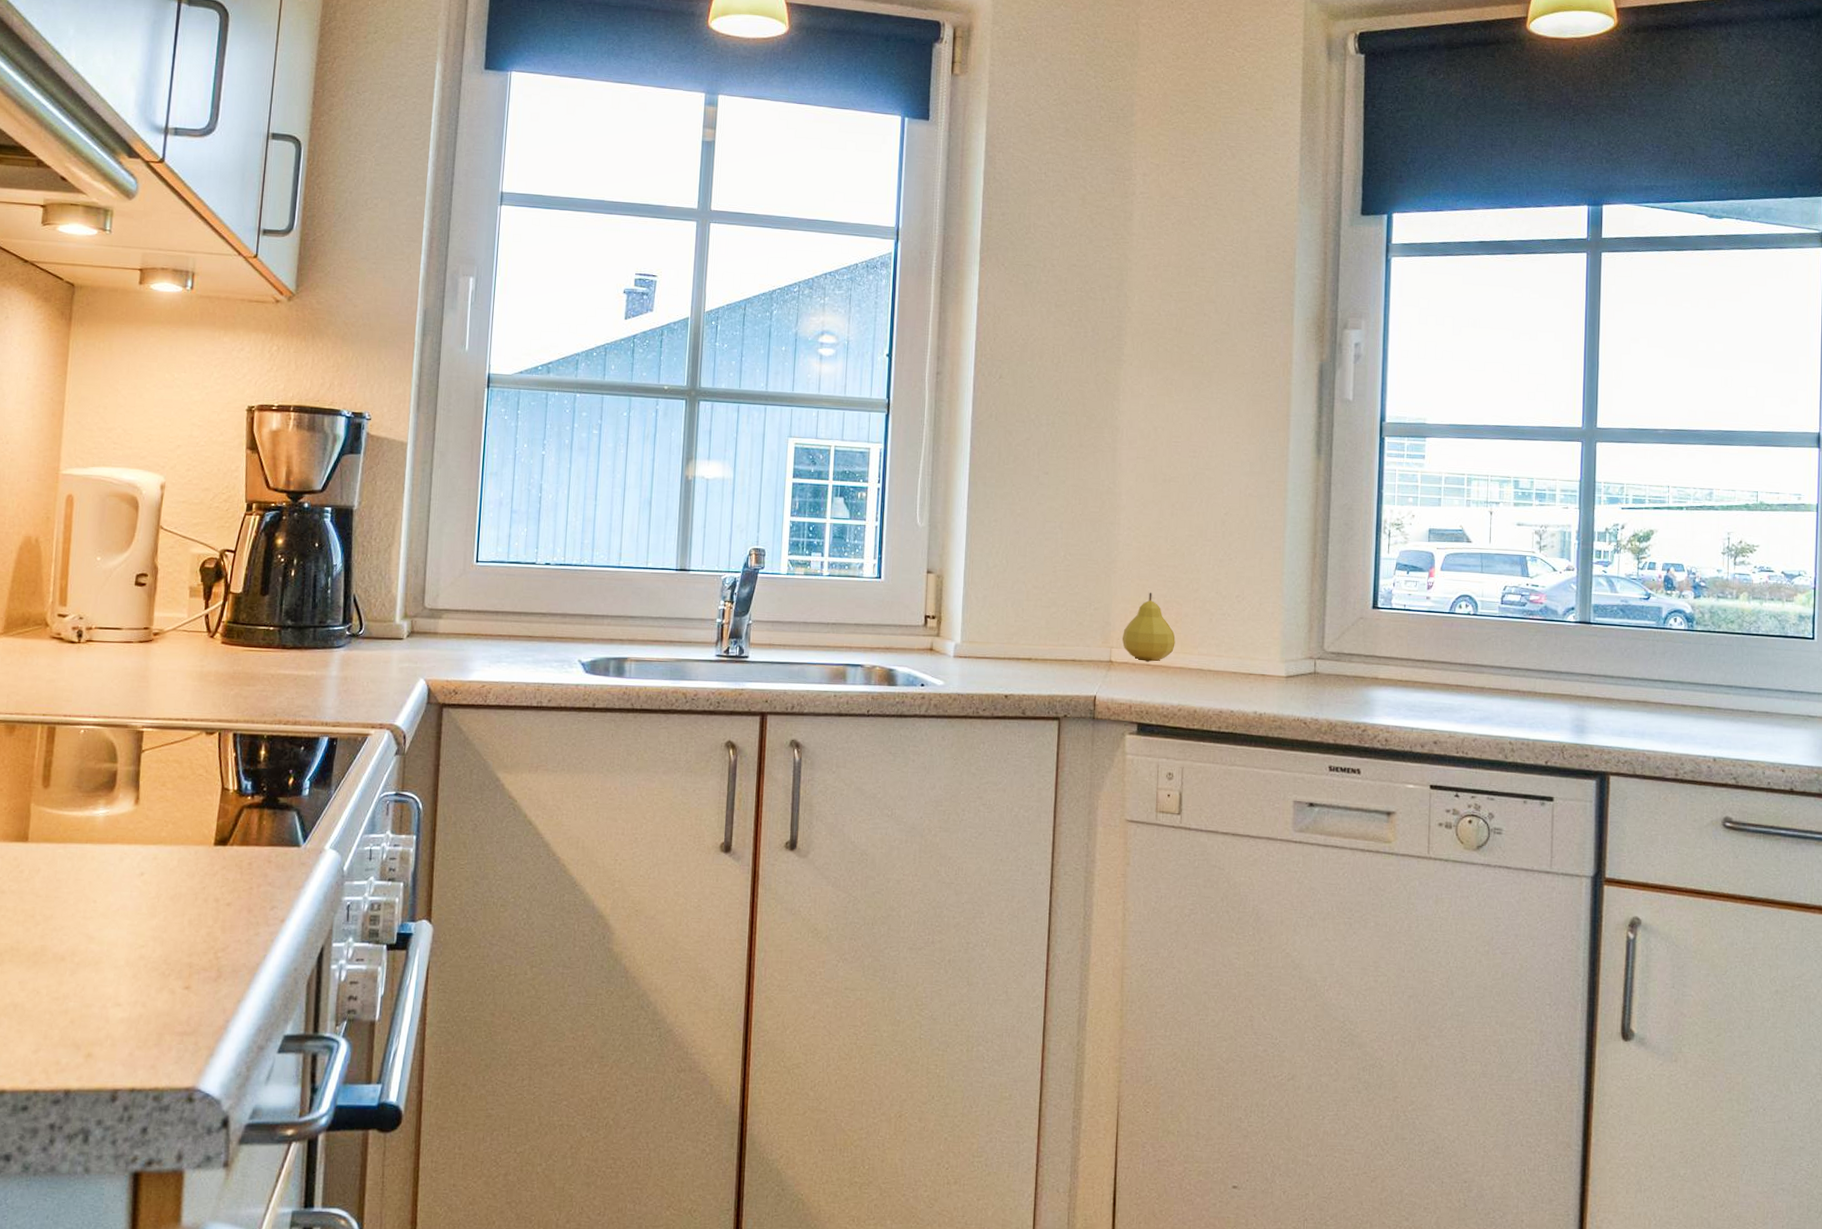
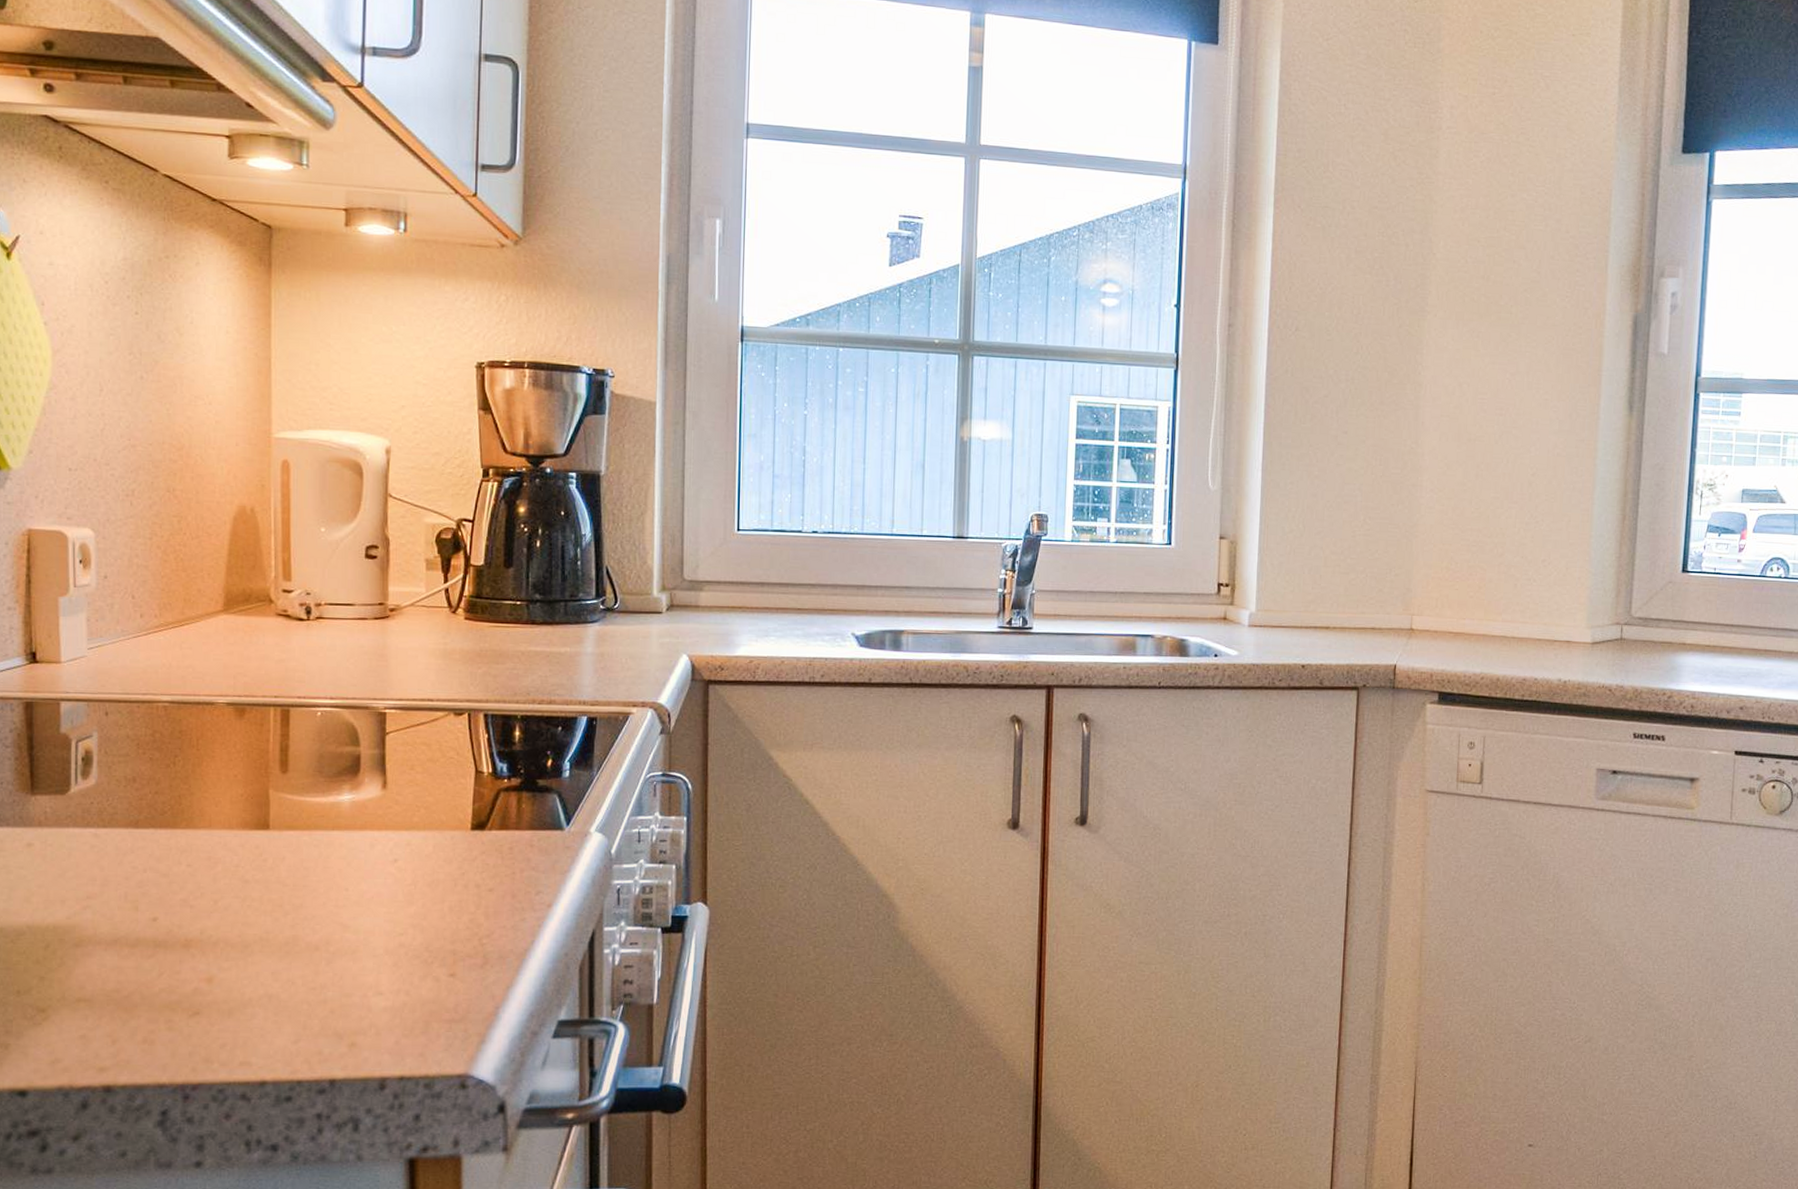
fruit: present [1122,593,1175,663] -> none [1424,558,1479,630]

